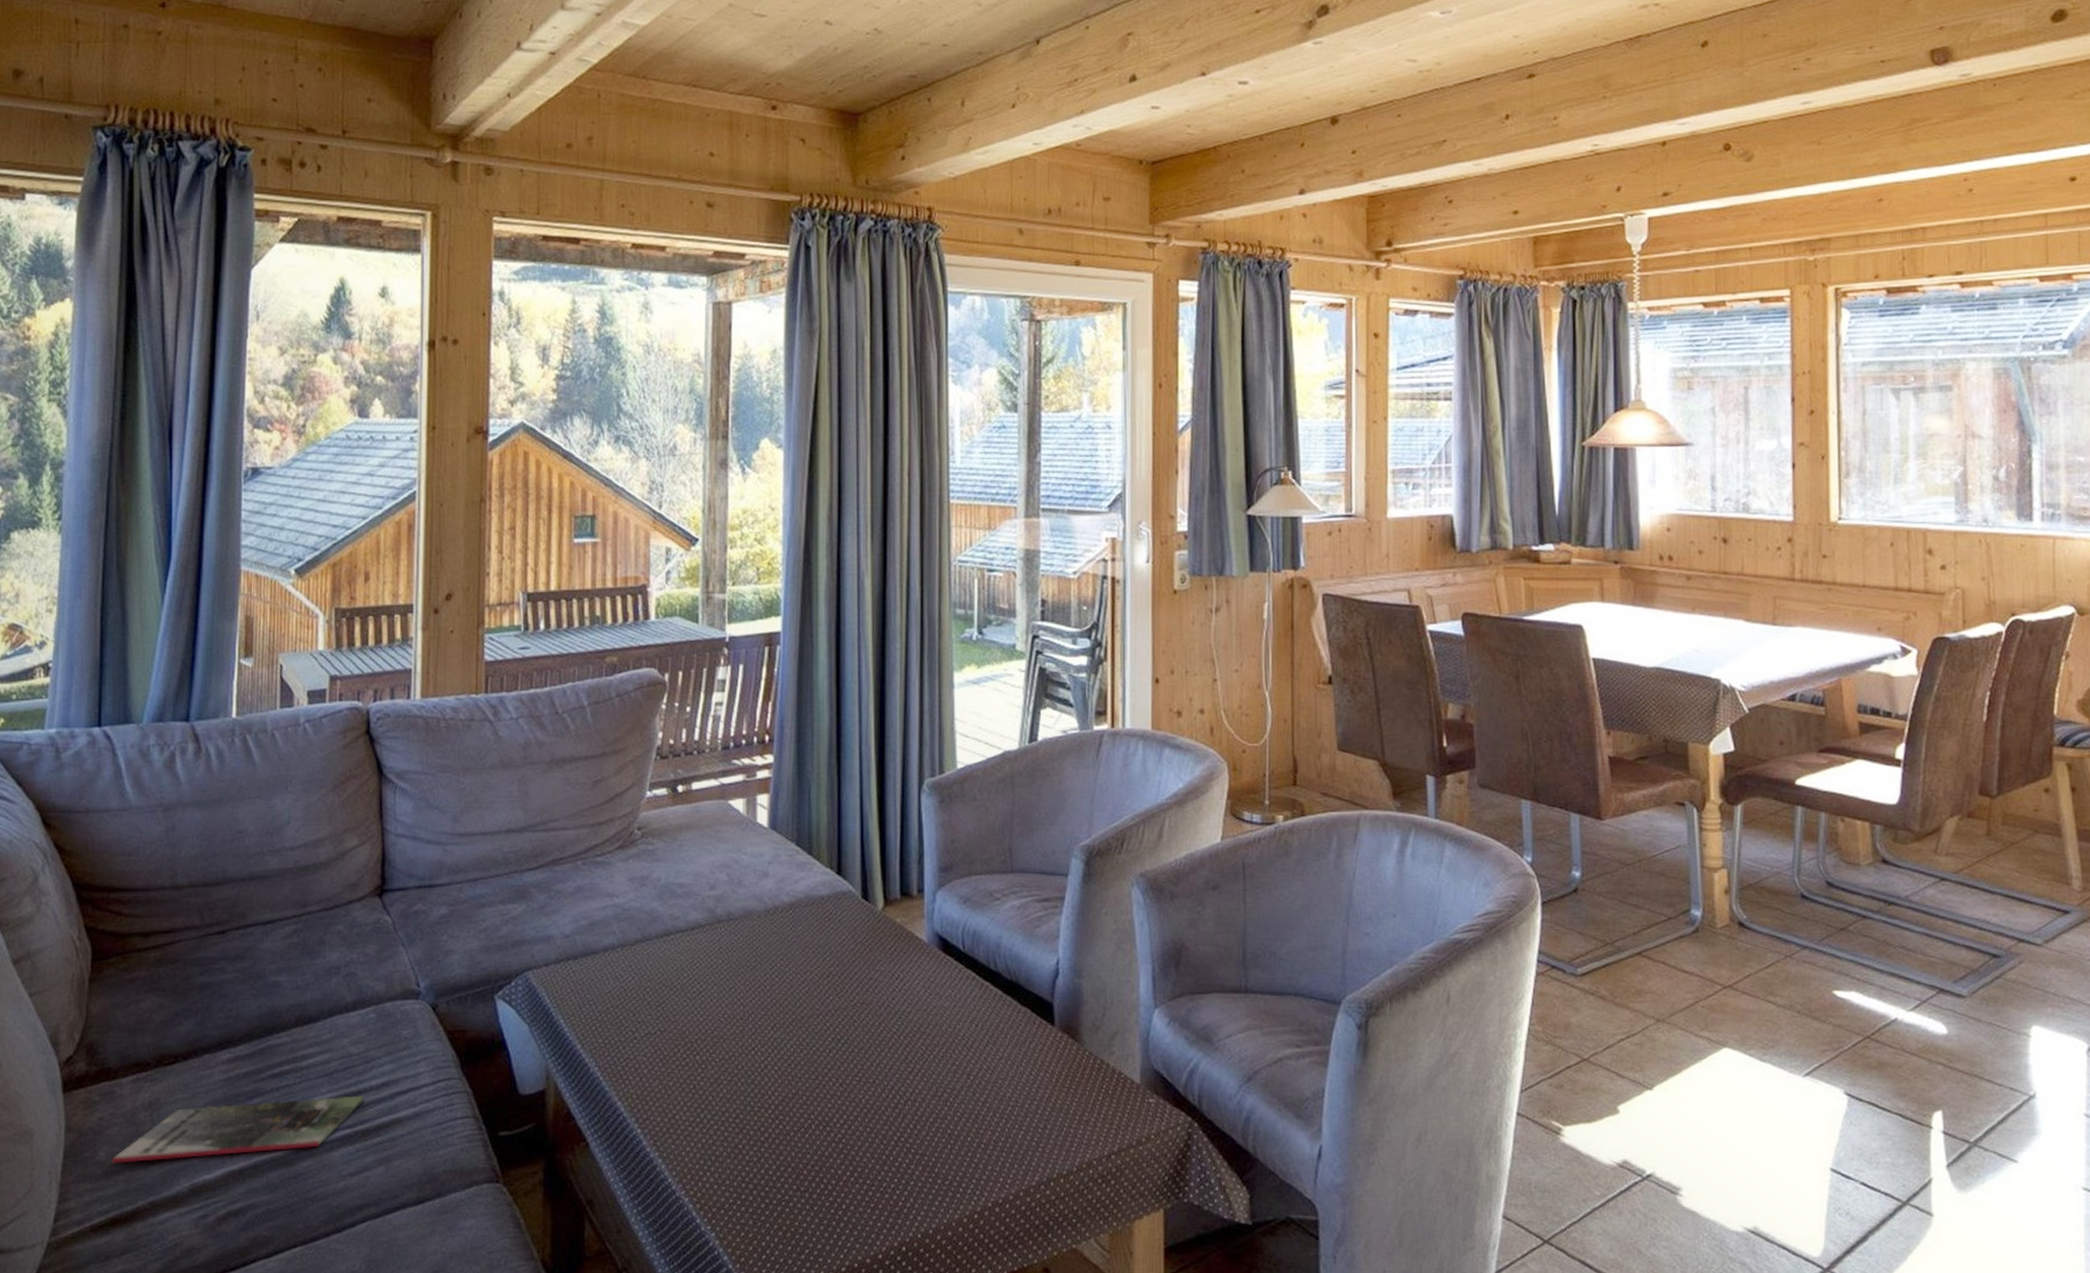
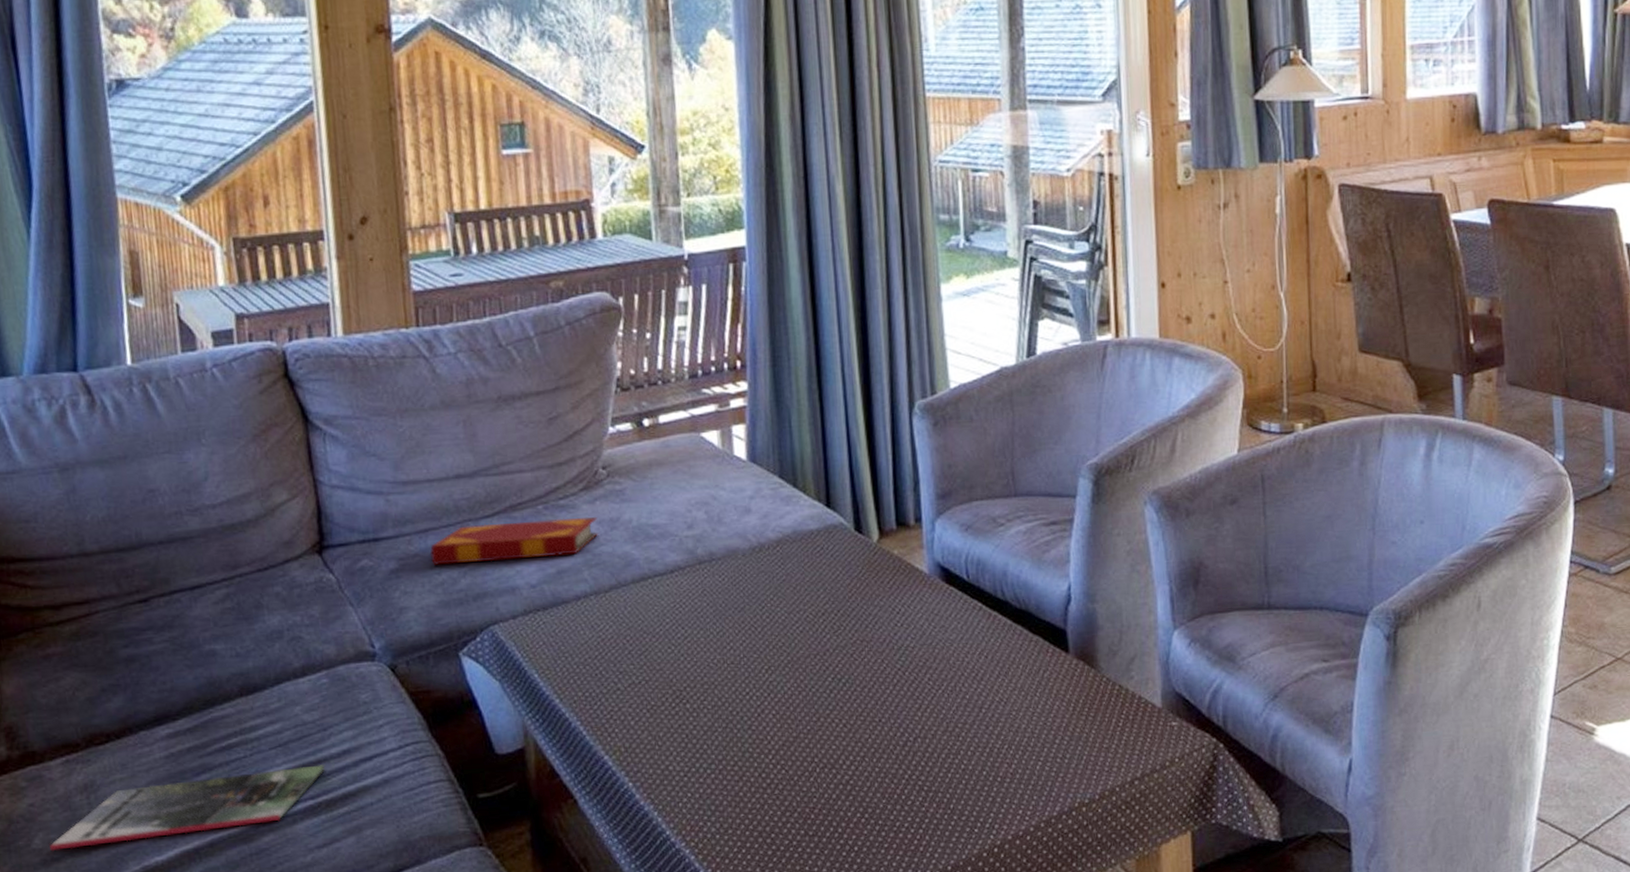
hardback book: none [478,873,630,912] -> present [430,516,599,565]

